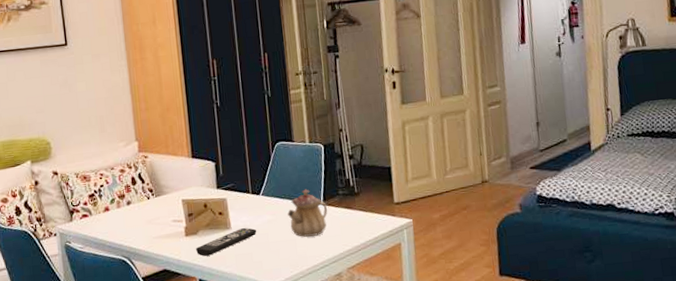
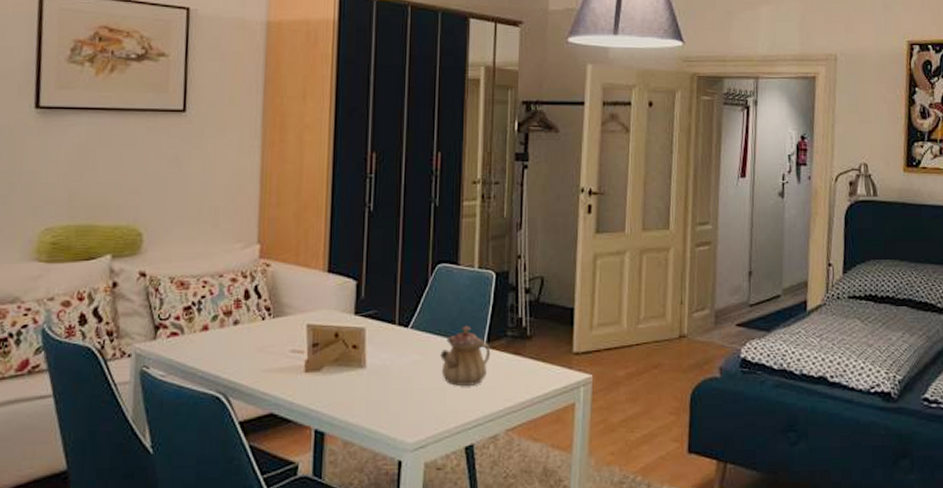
remote control: present [196,228,257,256] -> none [316,368,398,400]

